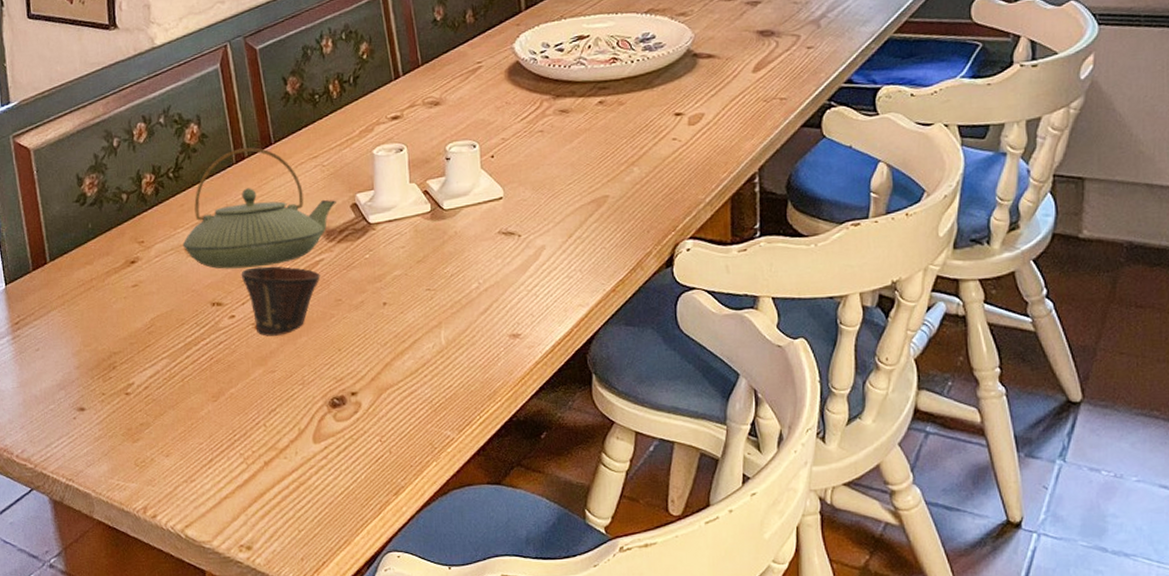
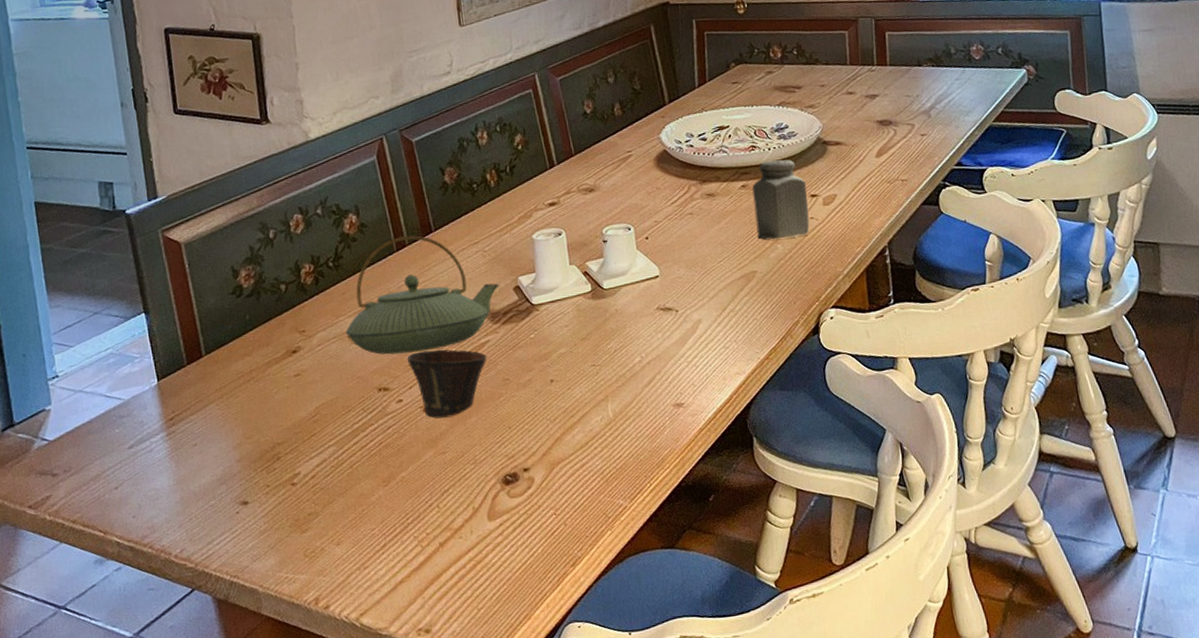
salt shaker: none [610,73,671,162] -> present [752,159,810,239]

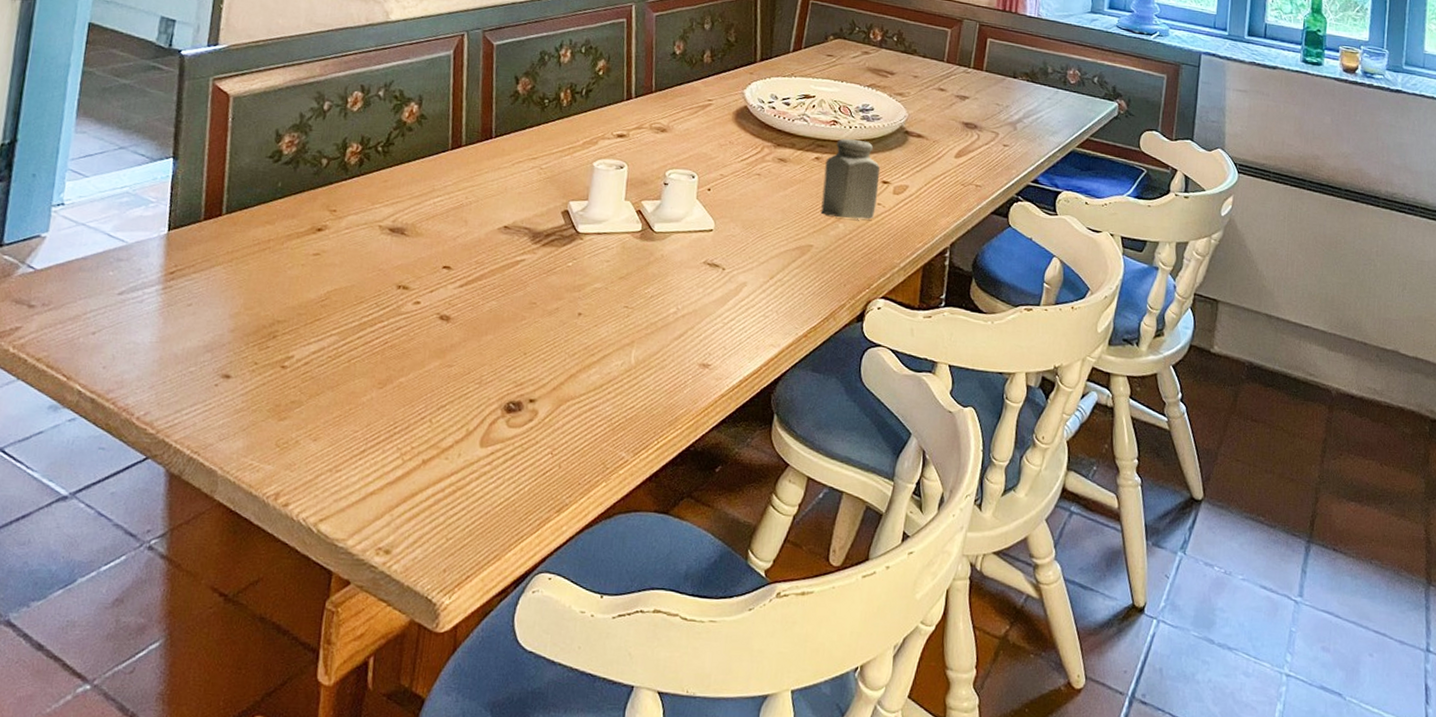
teapot: present [345,235,499,355] -> none [378,136,548,257]
cup: present [407,349,487,419] -> none [435,256,519,330]

